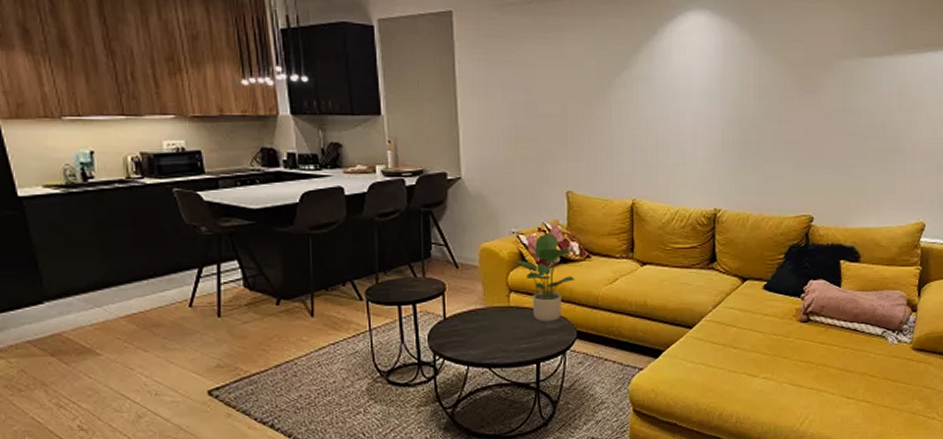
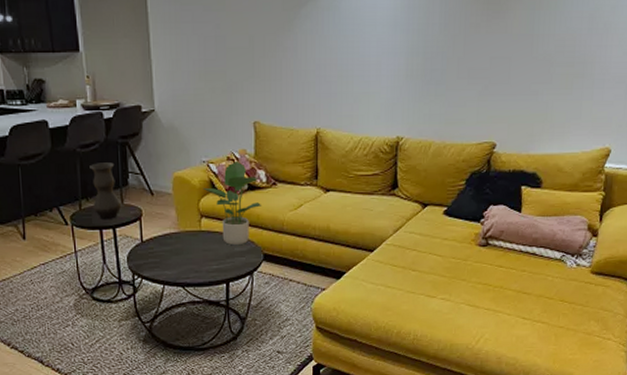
vase: none [389,233,423,294] -> present [89,162,122,219]

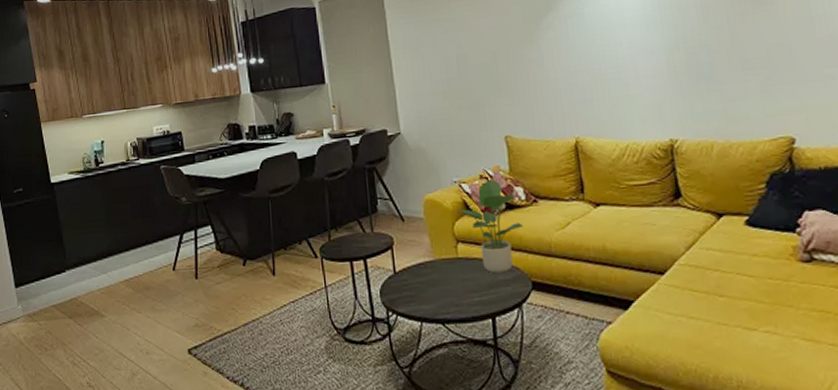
vase: present [89,162,122,219] -> none [338,189,372,250]

